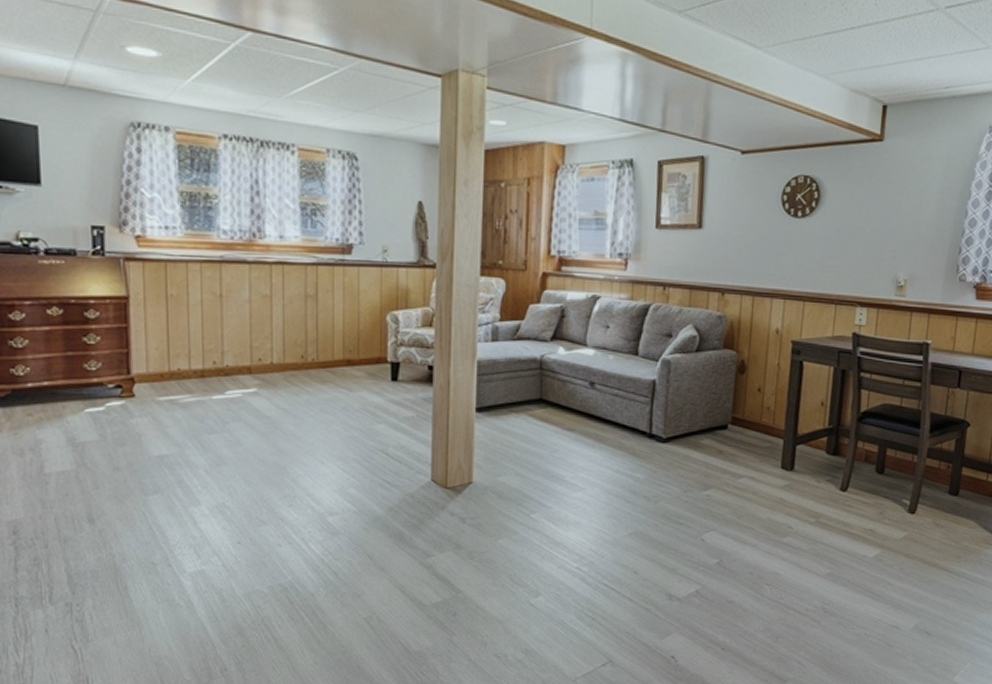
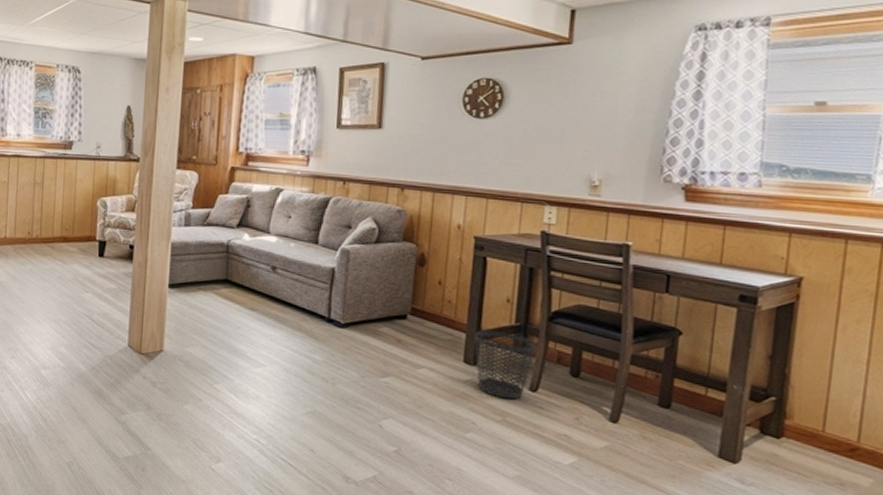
wastebasket: none [791,435,848,501] -> present [474,330,538,400]

